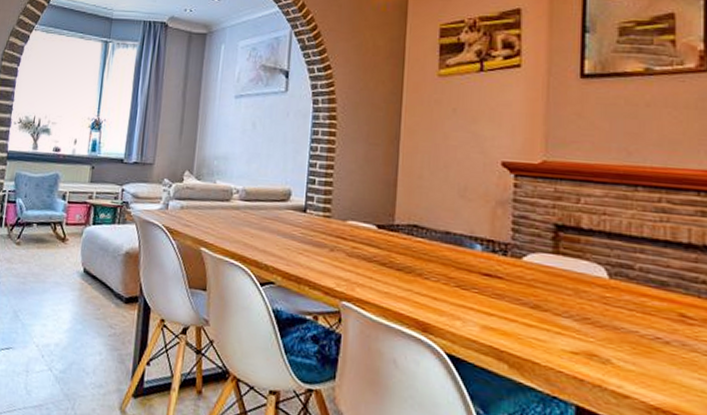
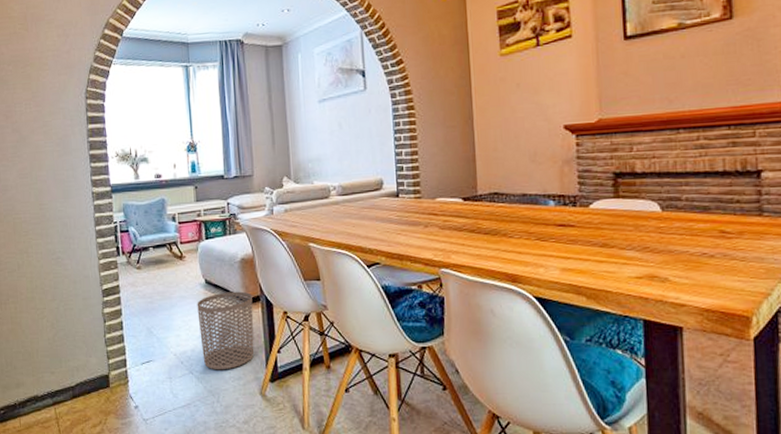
waste bin: none [65,285,130,374] -> present [197,291,255,370]

